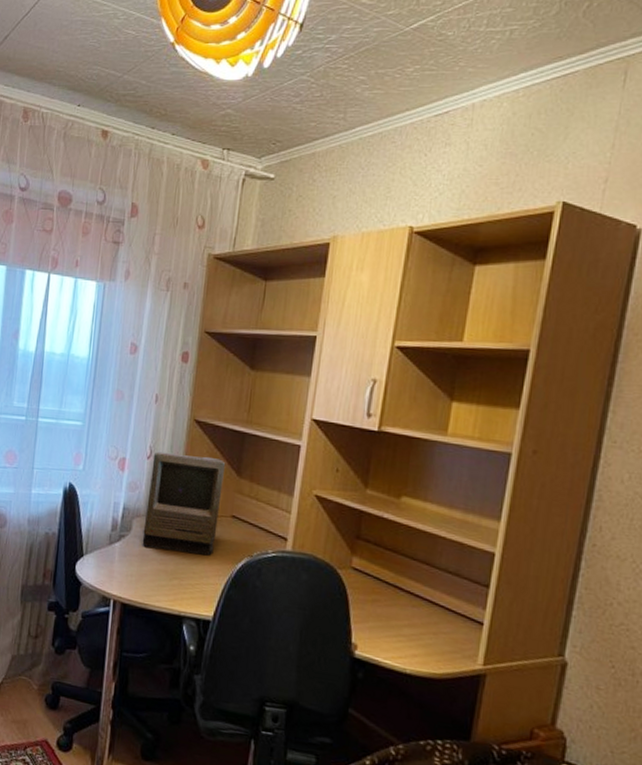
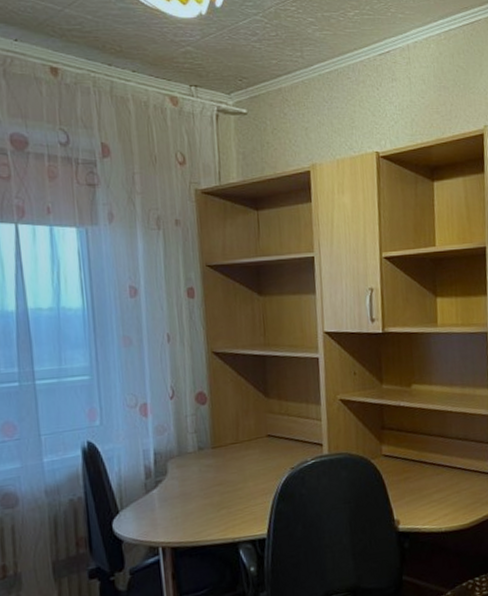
computer: present [142,451,226,556] -> none [176,385,256,486]

